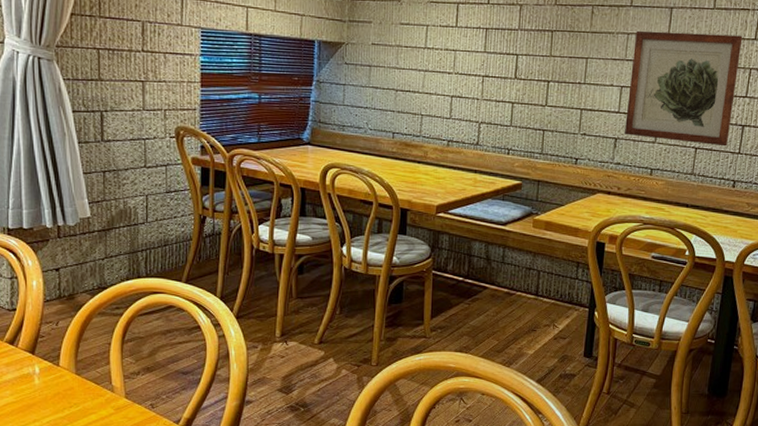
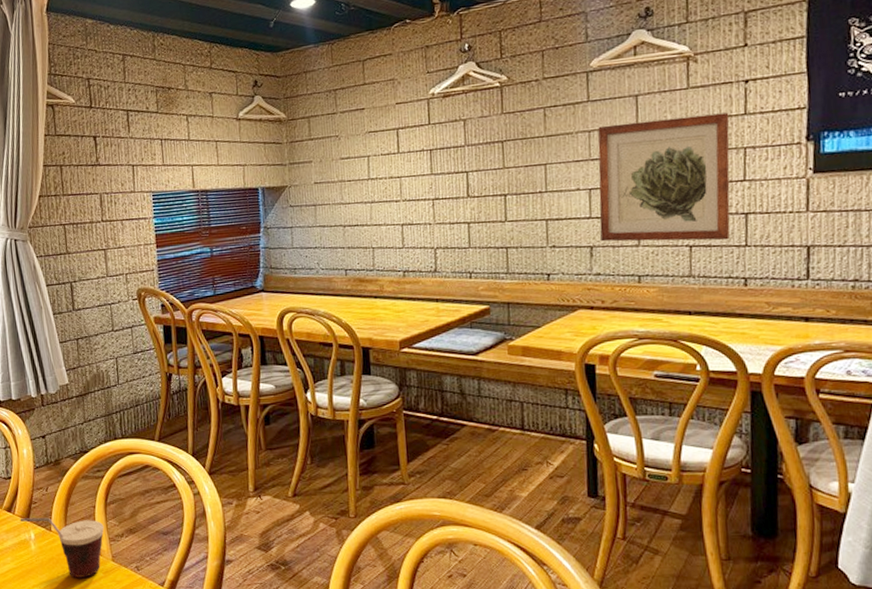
cup: none [23,352,119,413] -> present [20,517,104,578]

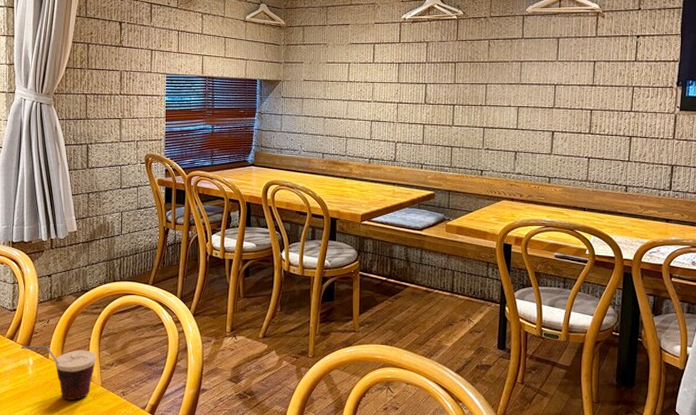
wall art: present [597,112,730,242] -> none [523,58,624,156]

